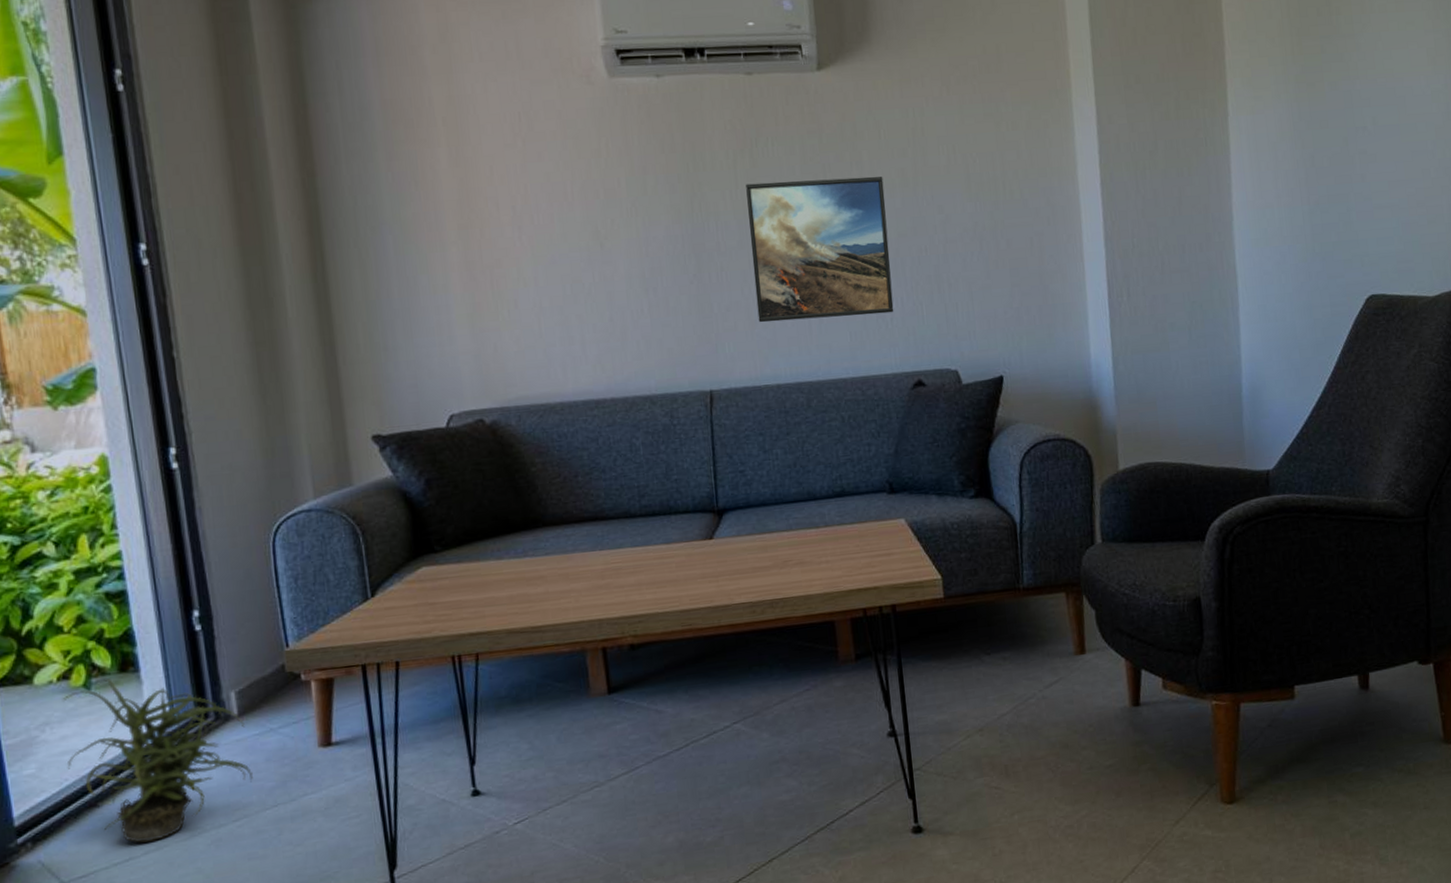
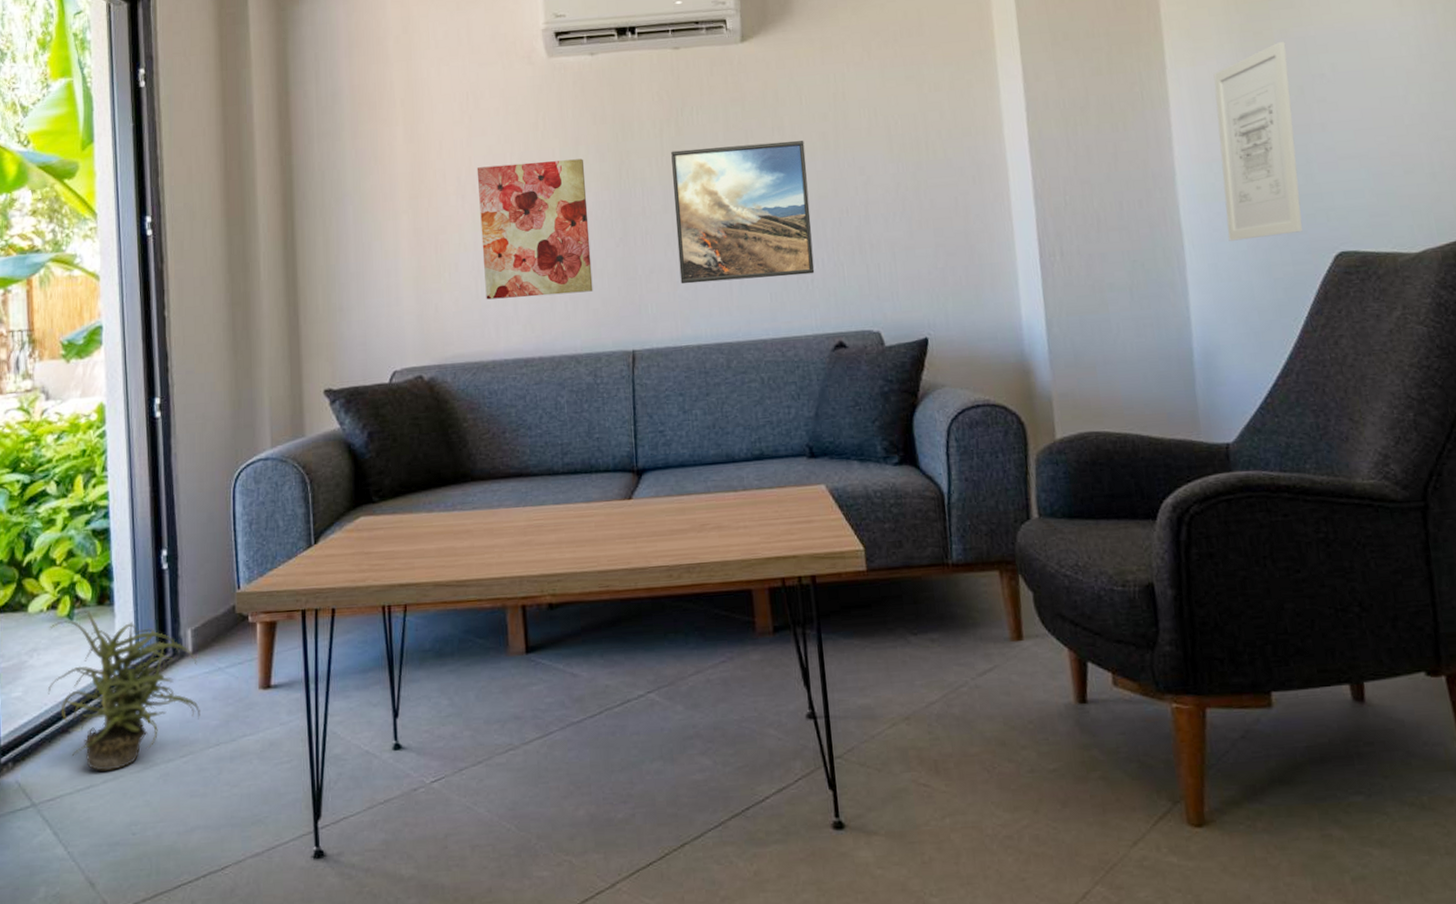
wall art: none [533,189,667,339] -> present [476,158,593,300]
wall art: none [1270,93,1341,284] -> present [1213,41,1303,241]

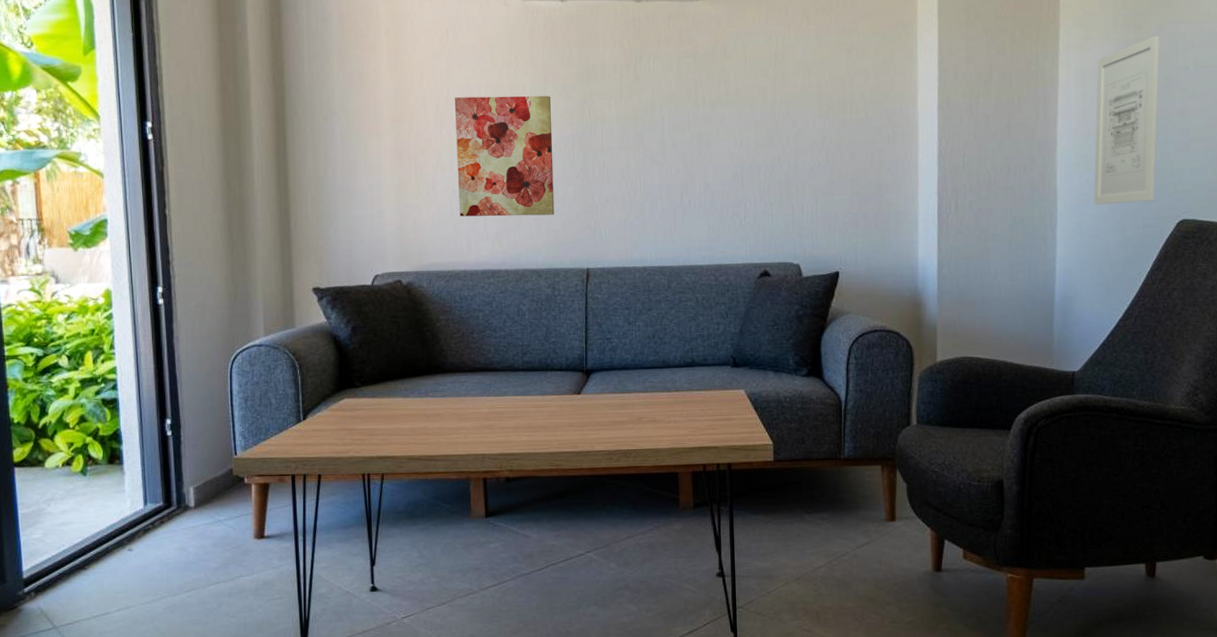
potted plant: present [47,610,200,771] -> none [64,468,202,602]
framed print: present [671,140,815,284] -> none [629,92,748,214]

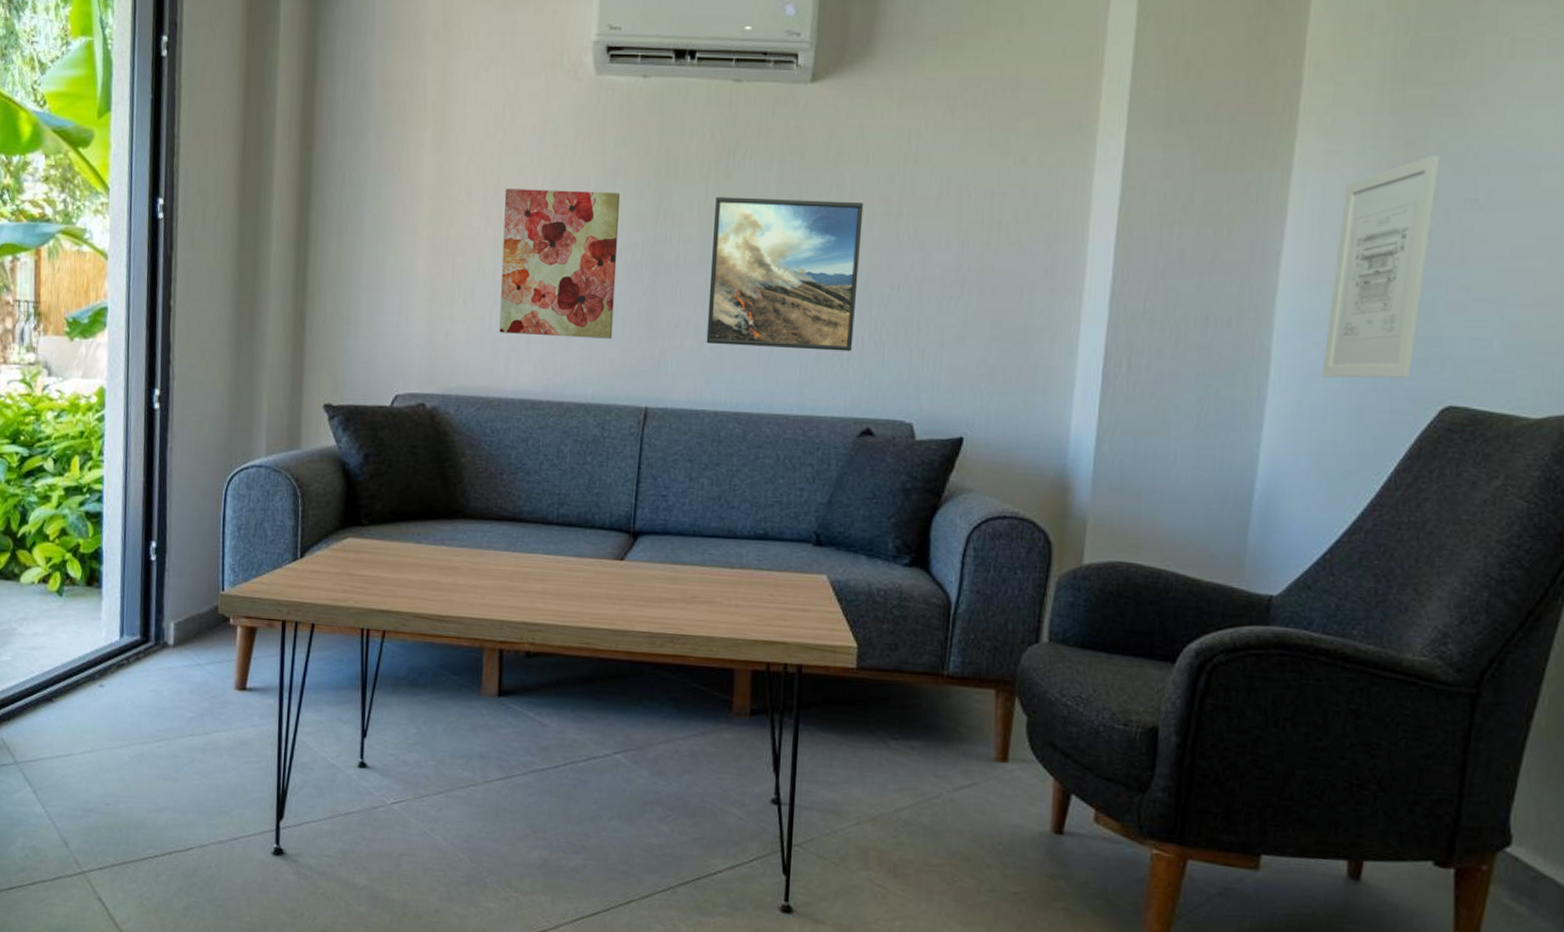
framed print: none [629,92,748,214] -> present [706,196,864,352]

